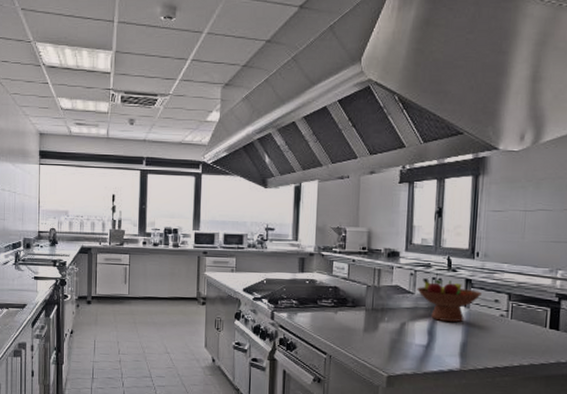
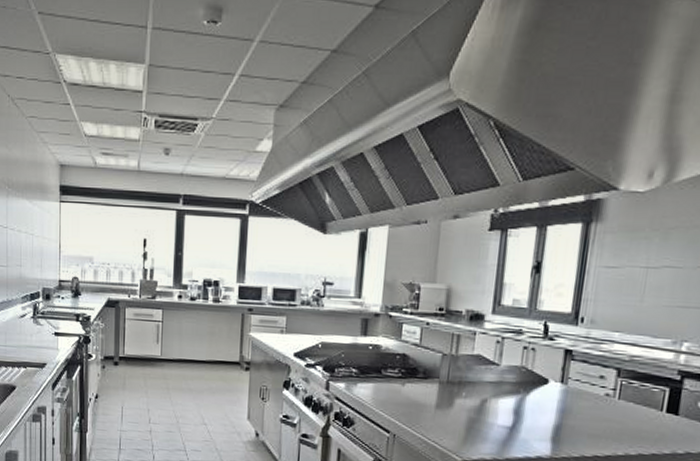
fruit bowl: present [417,278,482,323] -> none [504,347,584,401]

